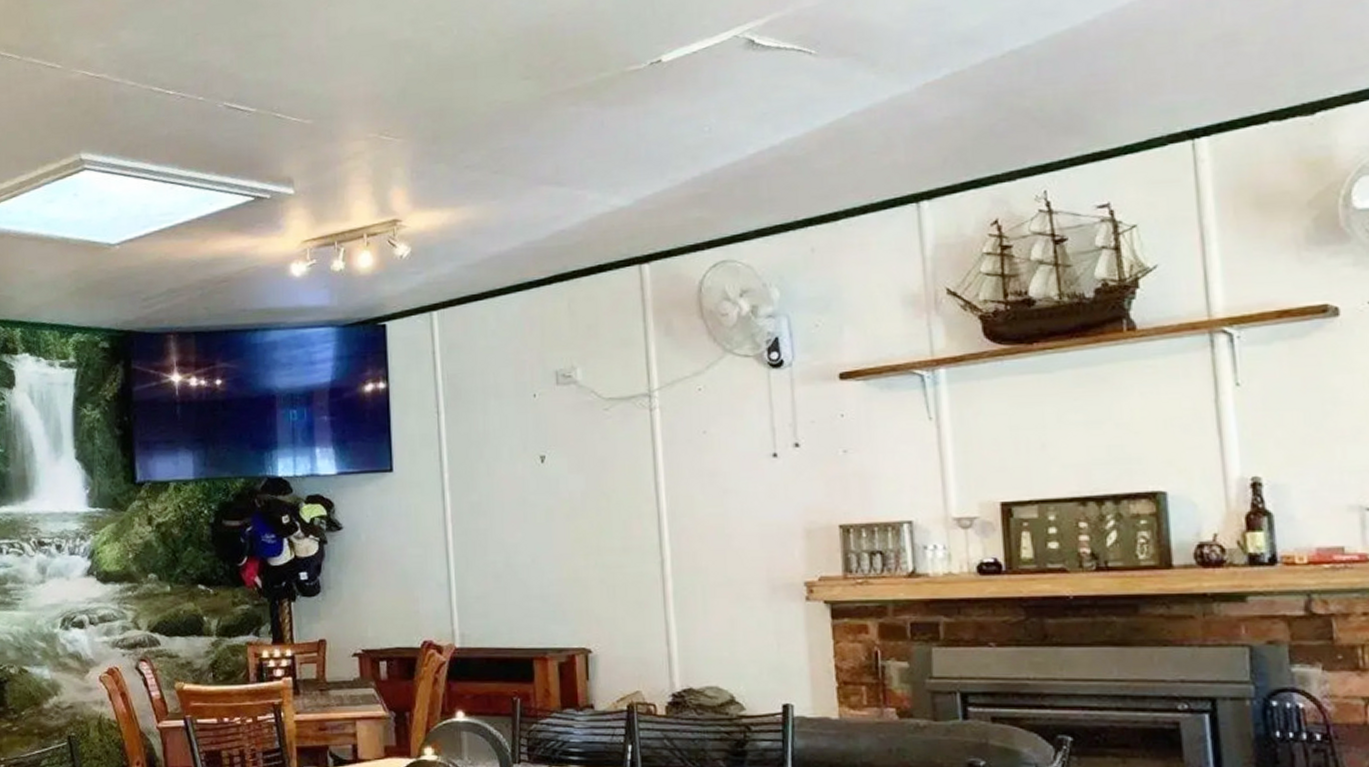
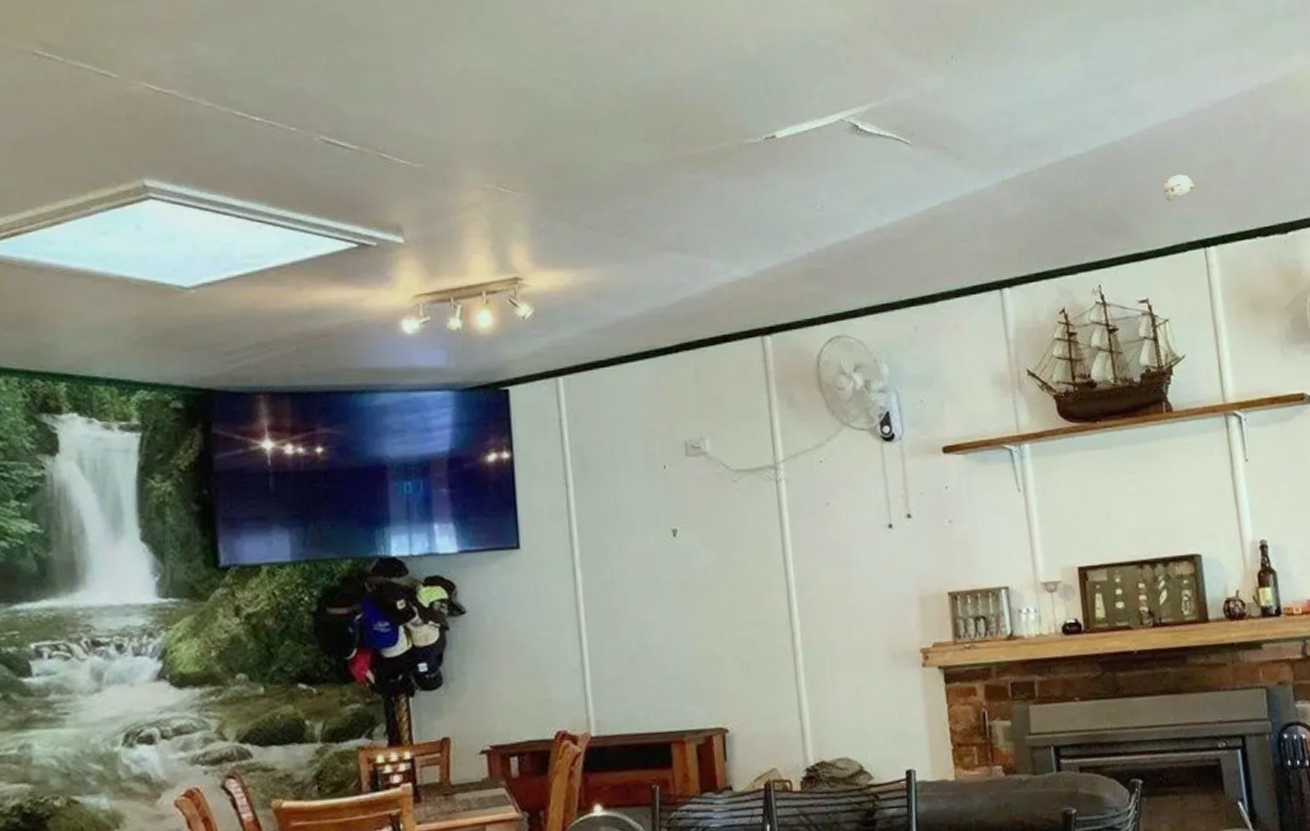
smoke detector: none [1137,56,1182,90] -> present [1162,174,1194,202]

